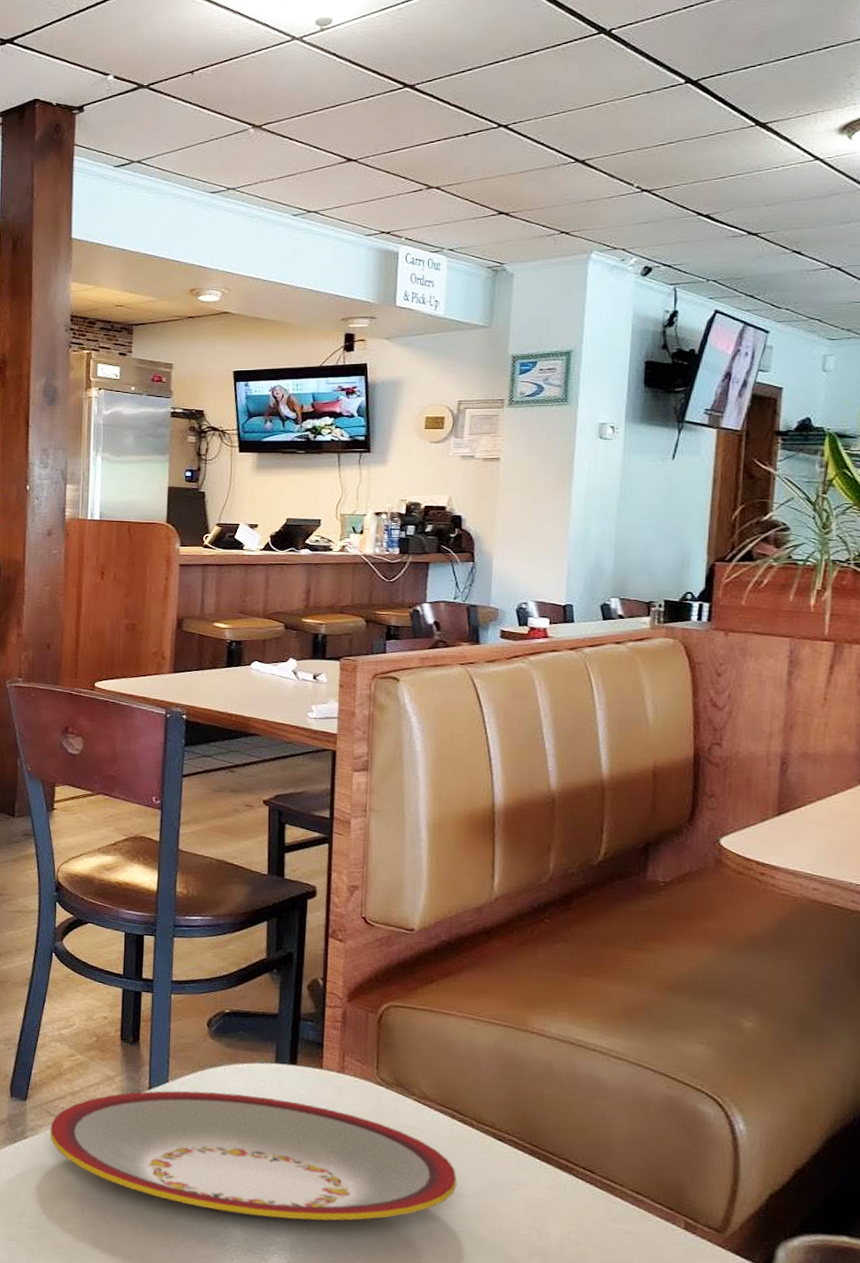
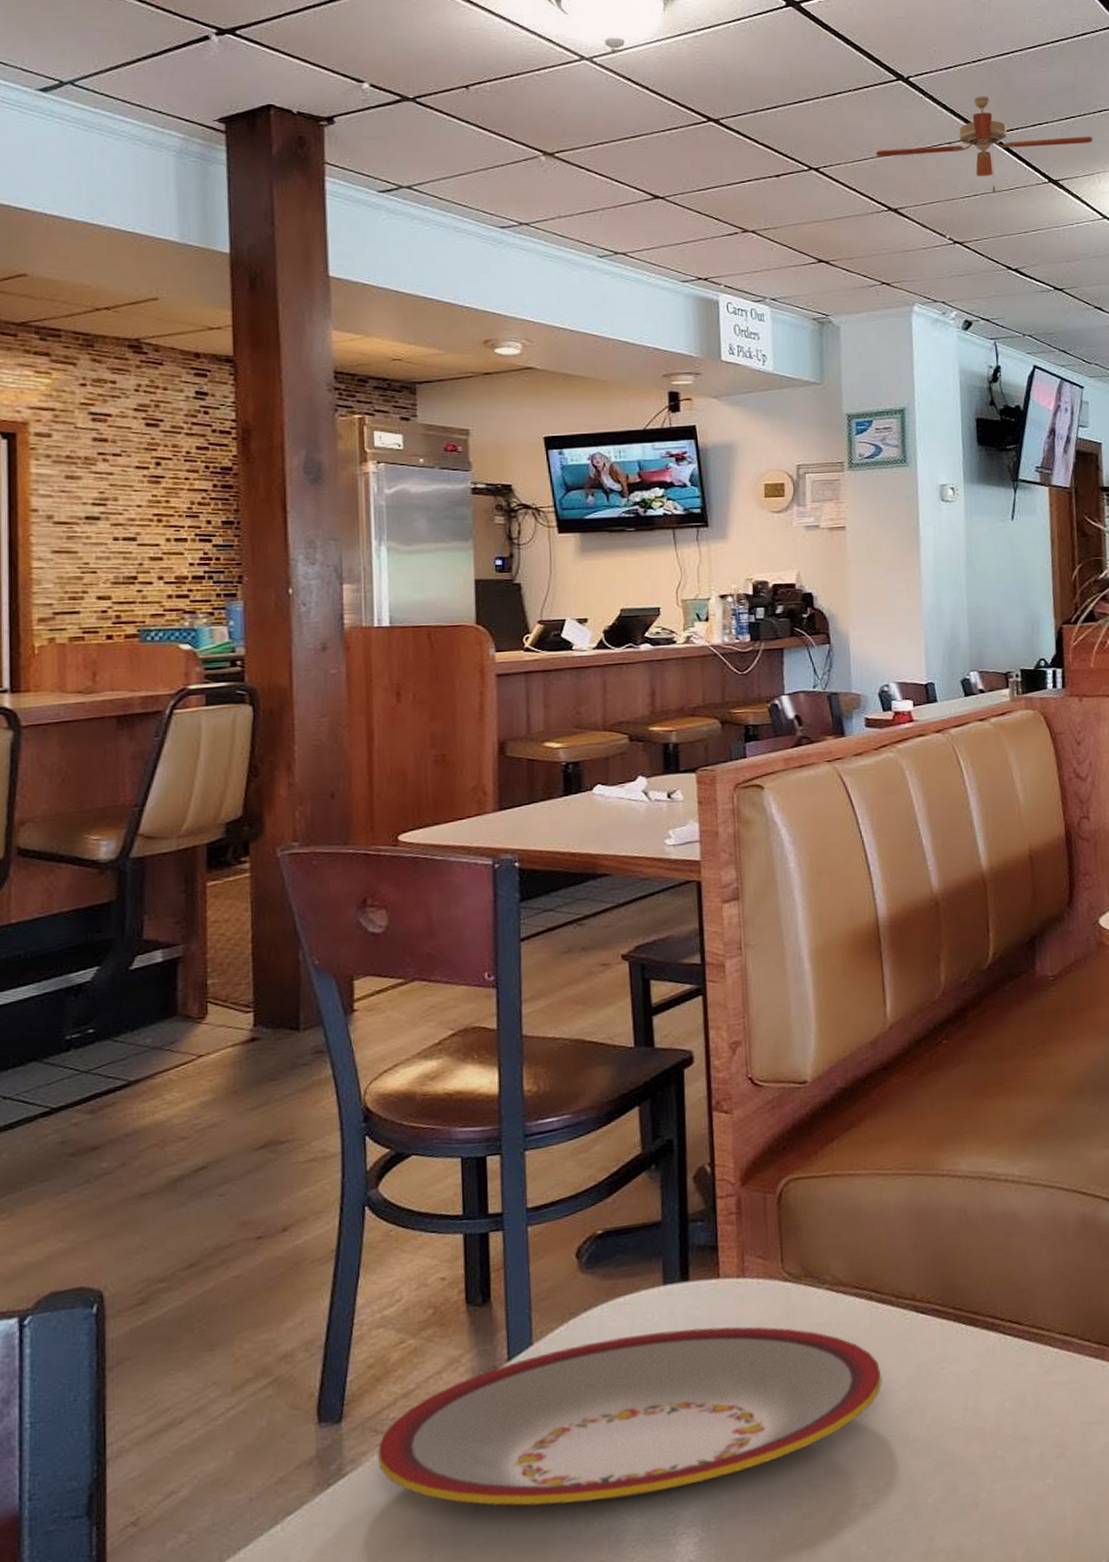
ceiling fan: none [568,41,814,140] -> present [875,95,1093,193]

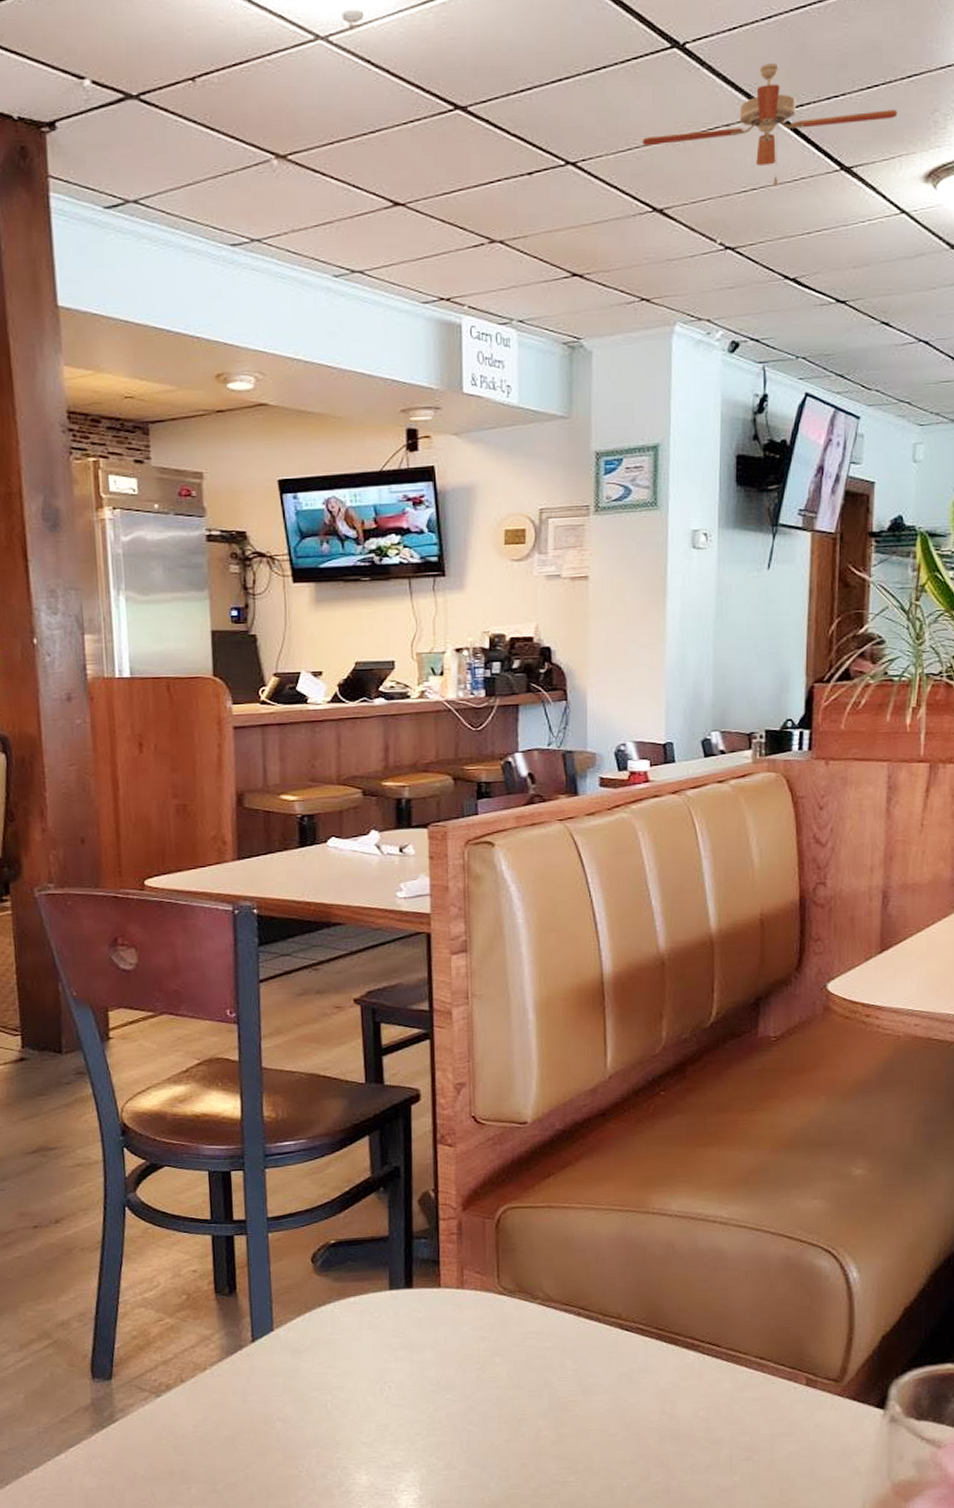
plate: present [377,1326,882,1506] -> none [142,1328,587,1459]

